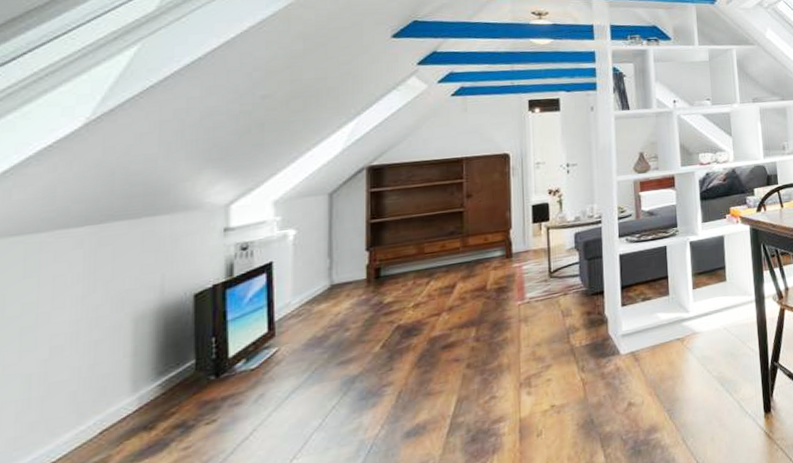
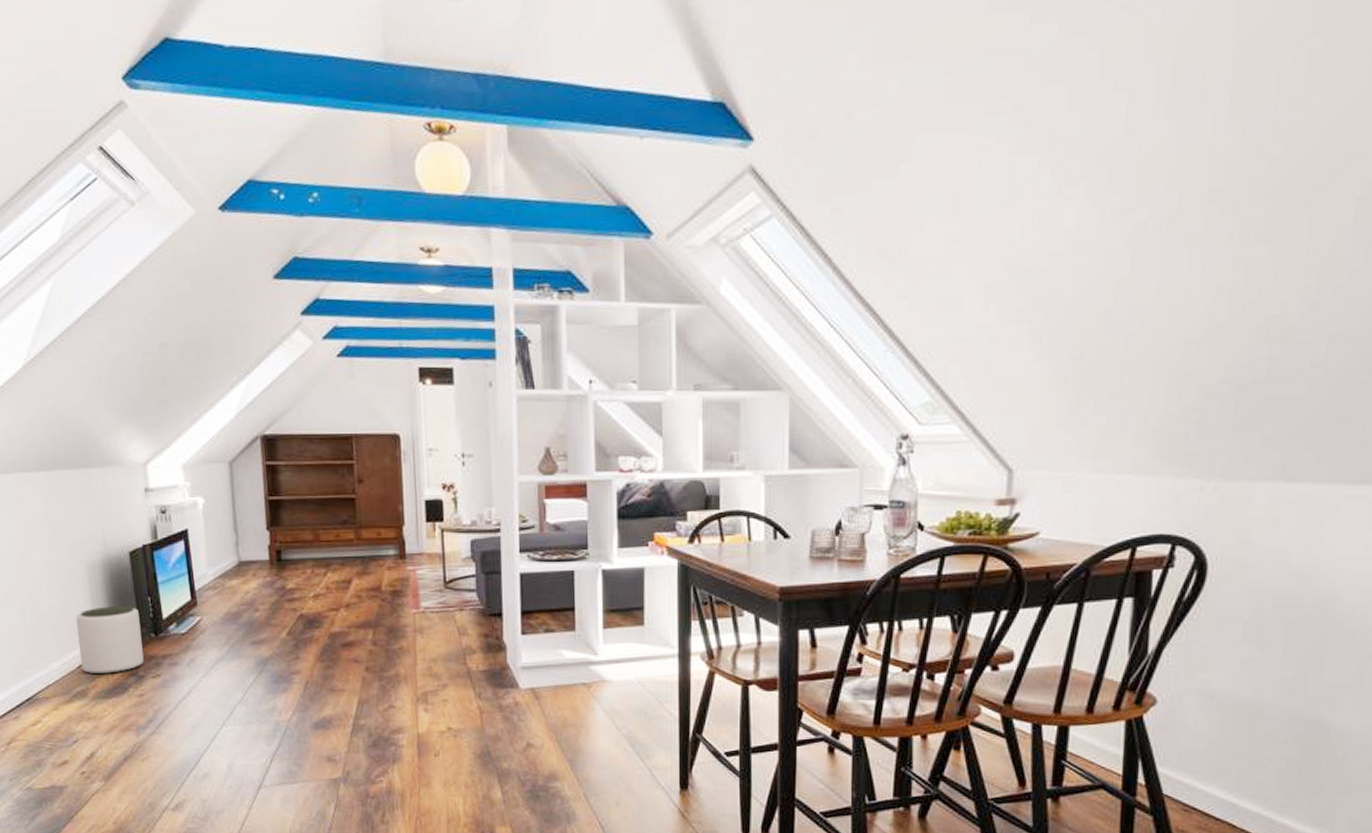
plant pot: none [105,351,197,437] -> present [76,605,144,675]

